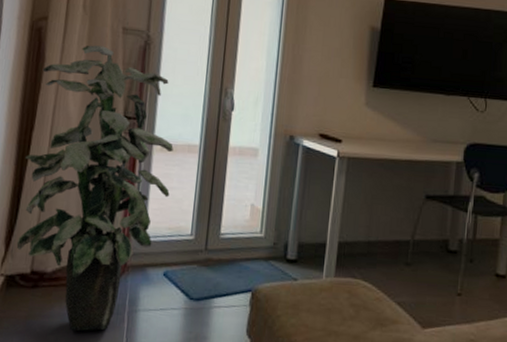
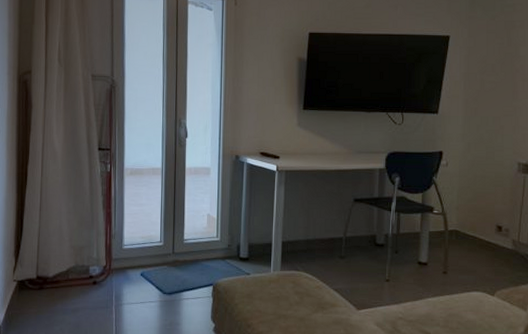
indoor plant: present [16,45,173,332] -> none [23,91,141,323]

